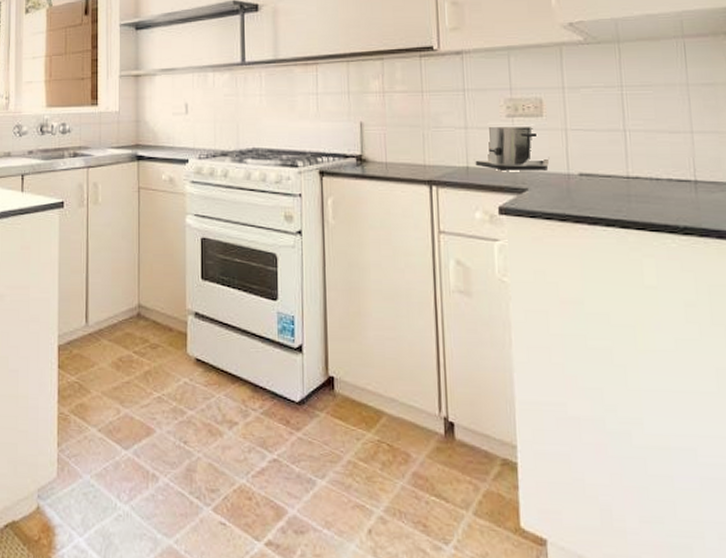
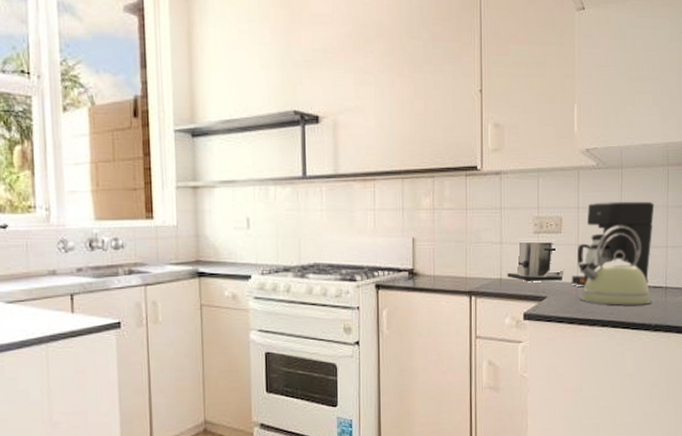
coffee maker: none [559,79,669,177] -> present [571,201,655,286]
kettle: none [568,108,676,201] -> present [579,226,652,306]

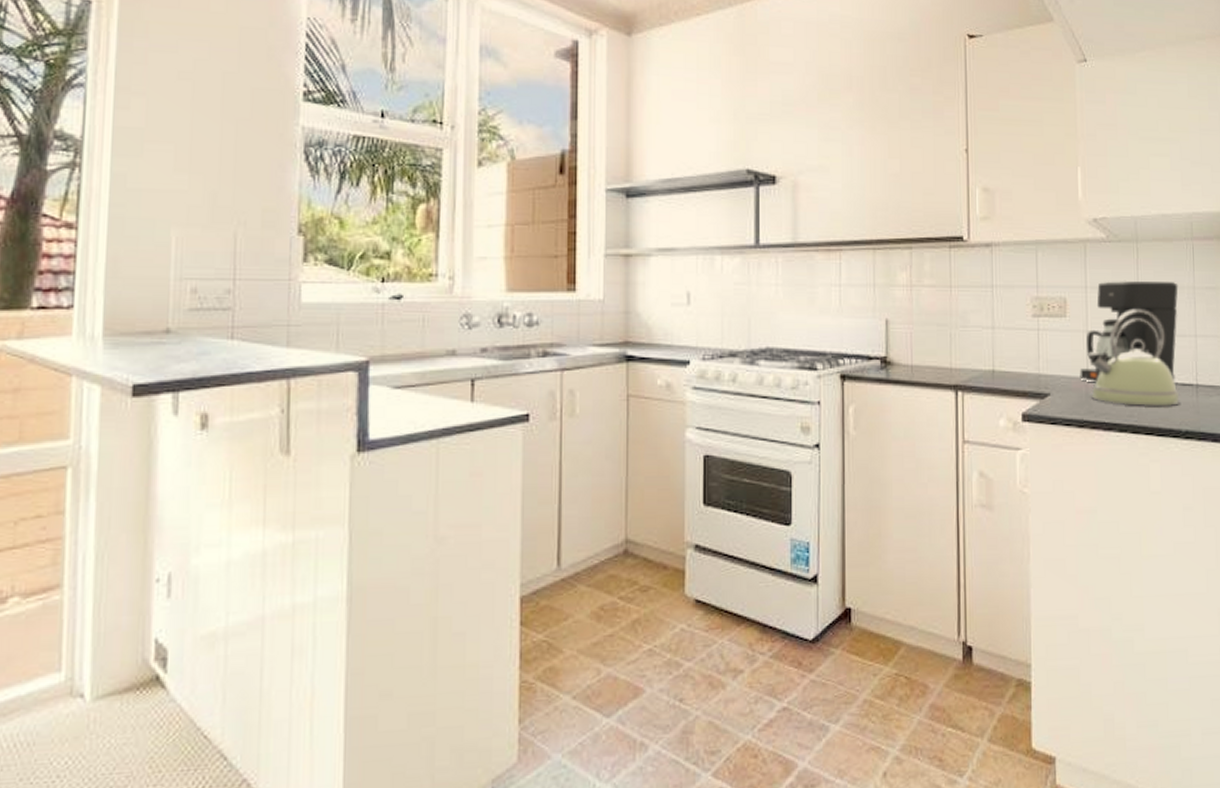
toaster: present [507,239,564,281] -> none [1001,323,1071,374]

